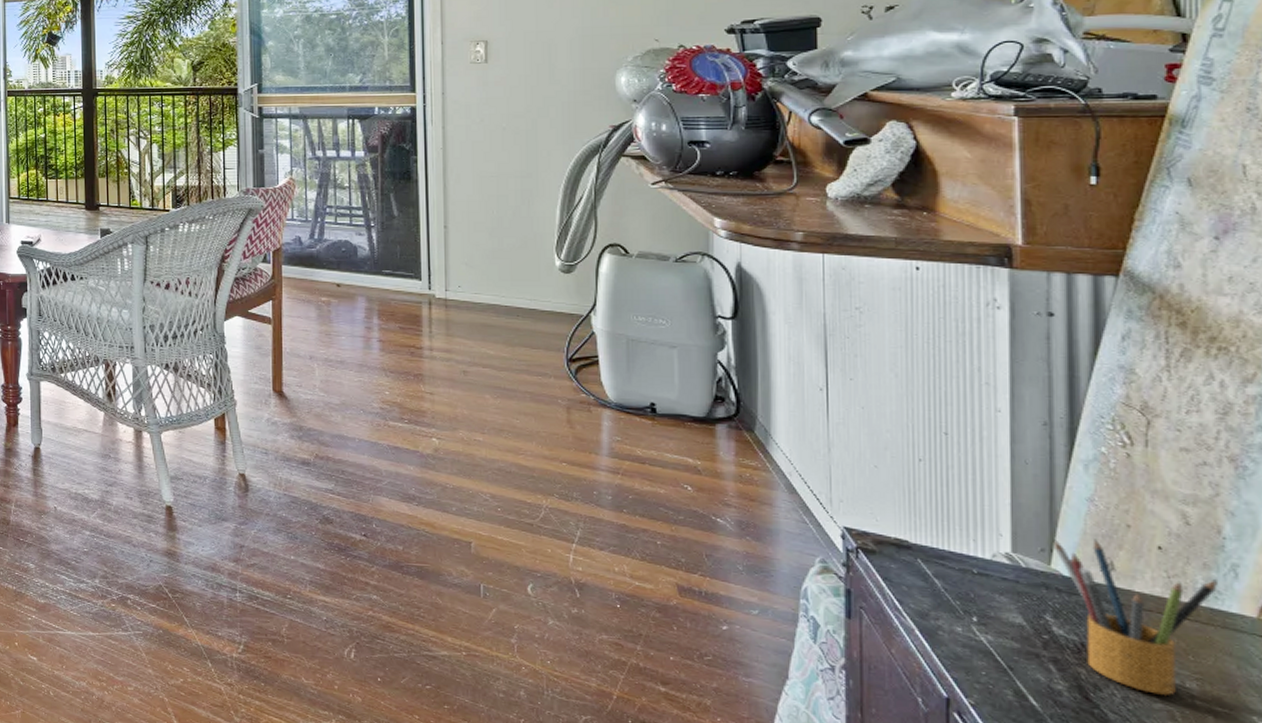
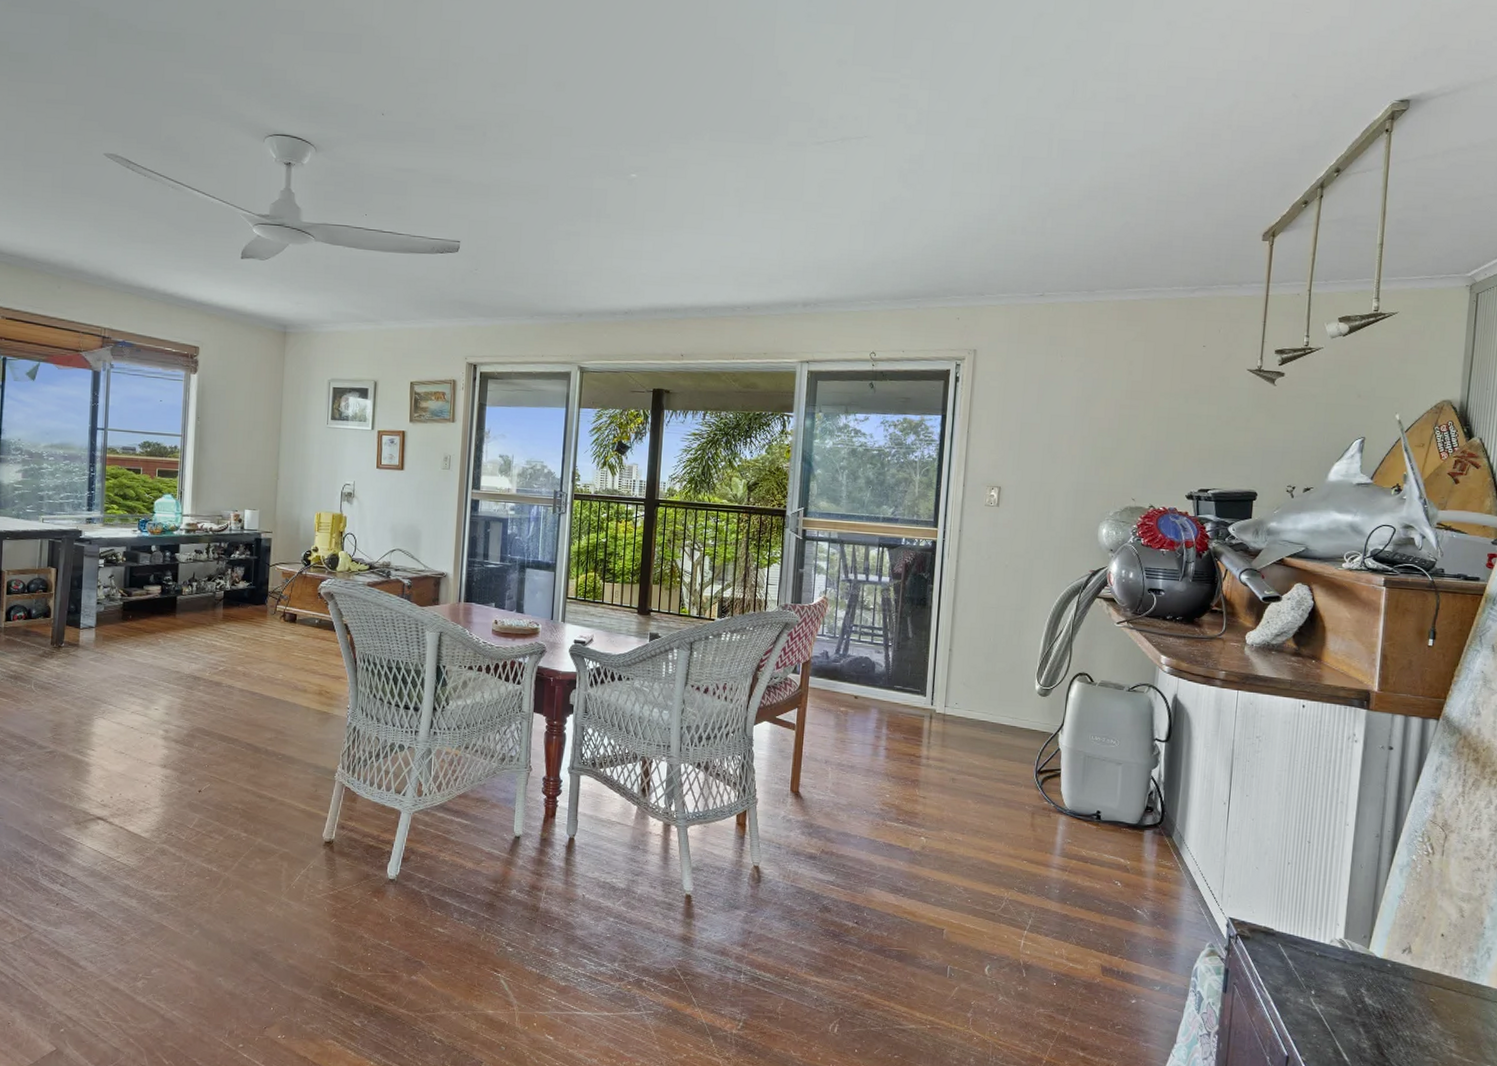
pencil box: present [1053,539,1217,697] -> none [1372,928,1477,1051]

